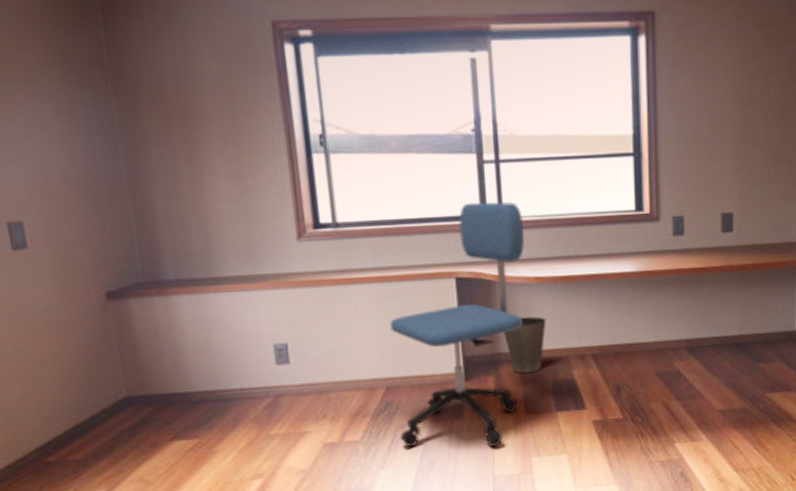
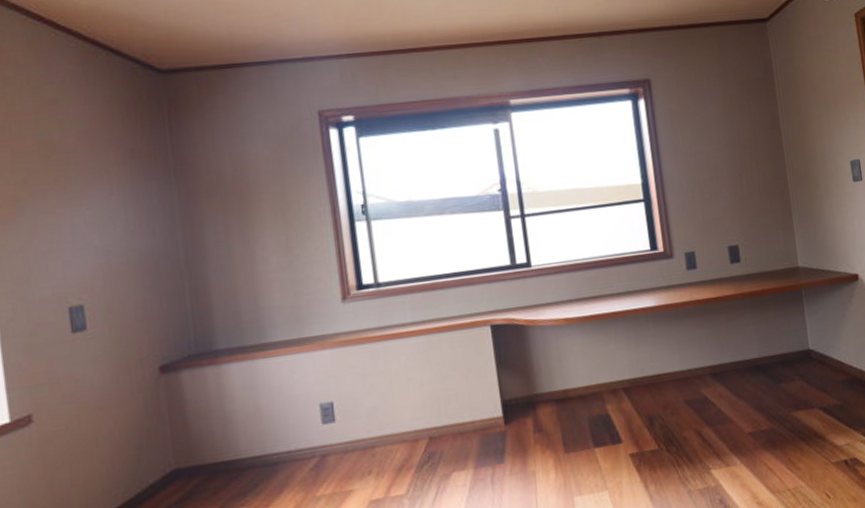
office chair: present [390,201,524,448] -> none [431,251,557,498]
waste basket: present [504,316,547,374] -> none [539,356,578,413]

